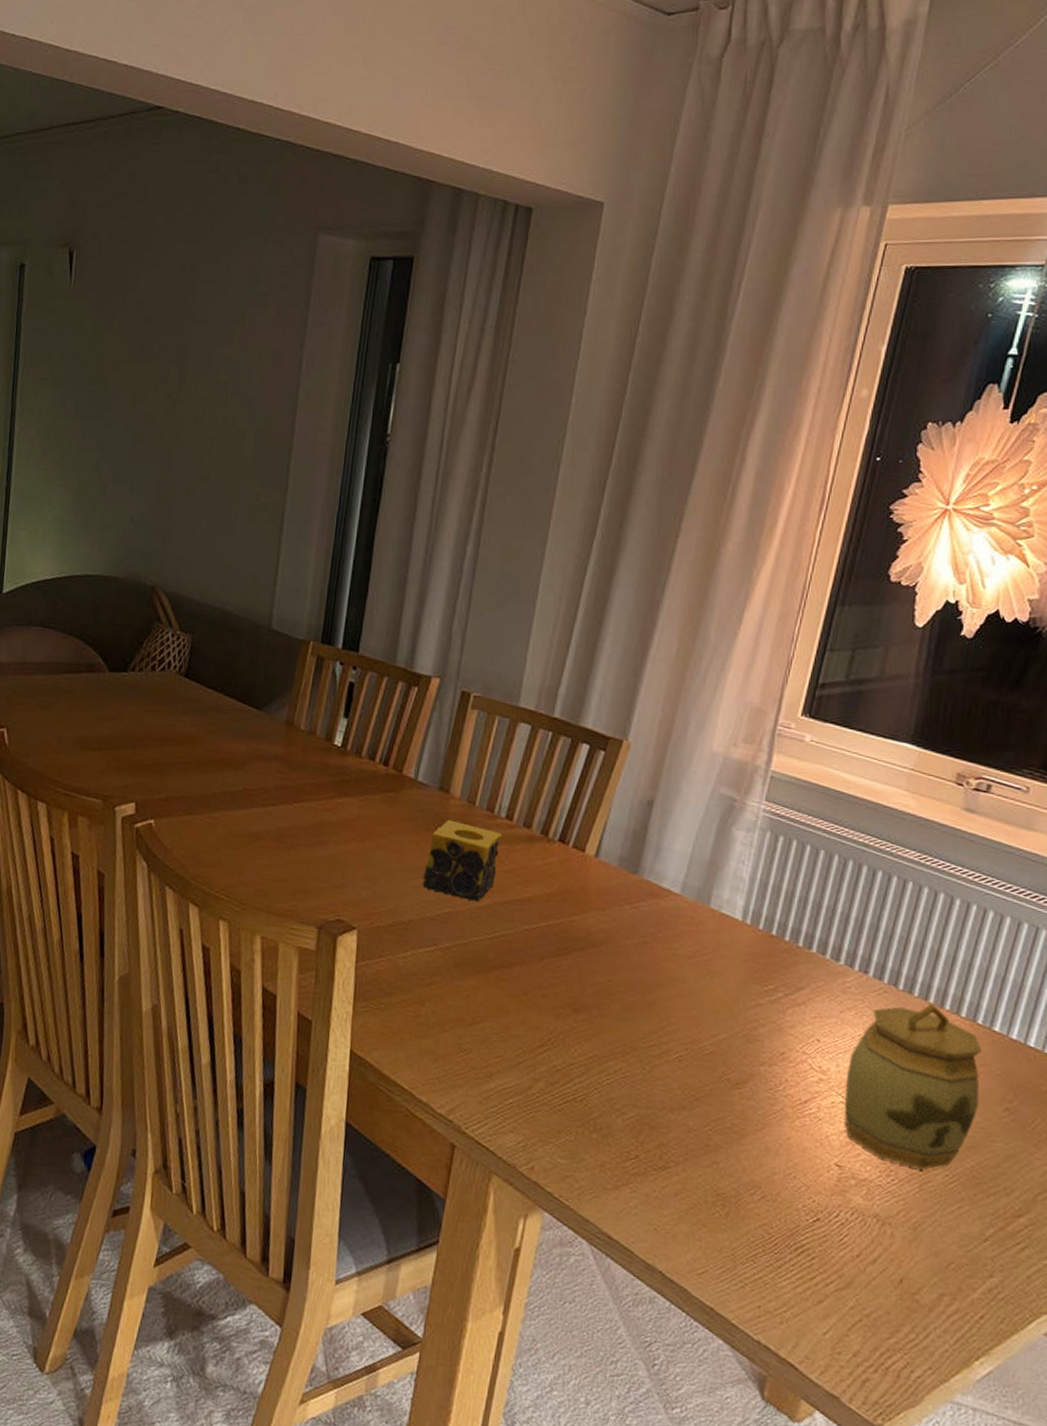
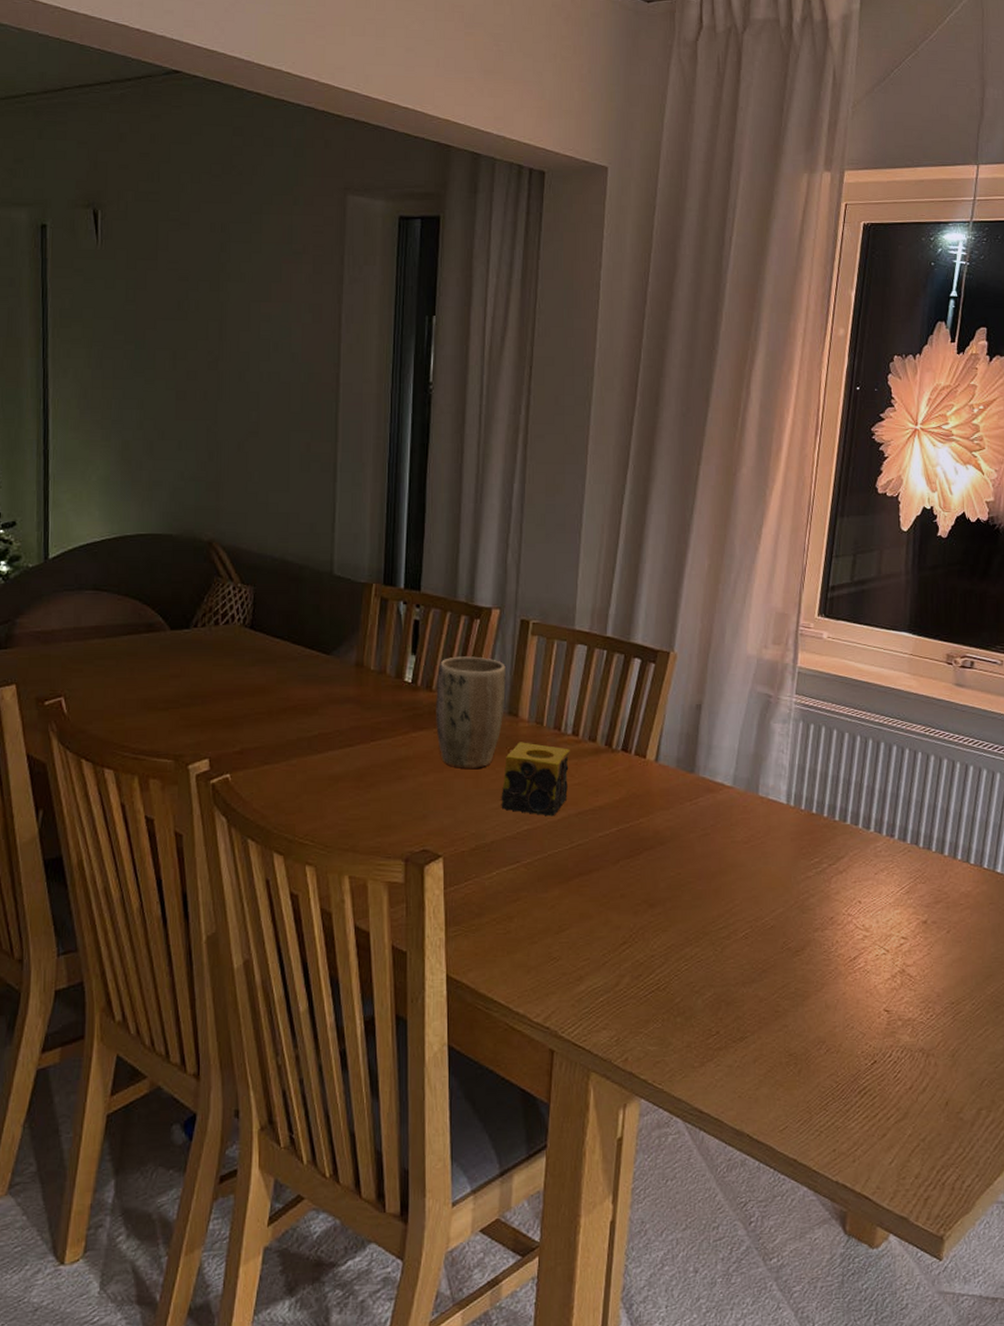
plant pot: none [362,724,441,842] -> present [436,656,506,768]
jar: present [844,1004,983,1170] -> none [885,857,992,1002]

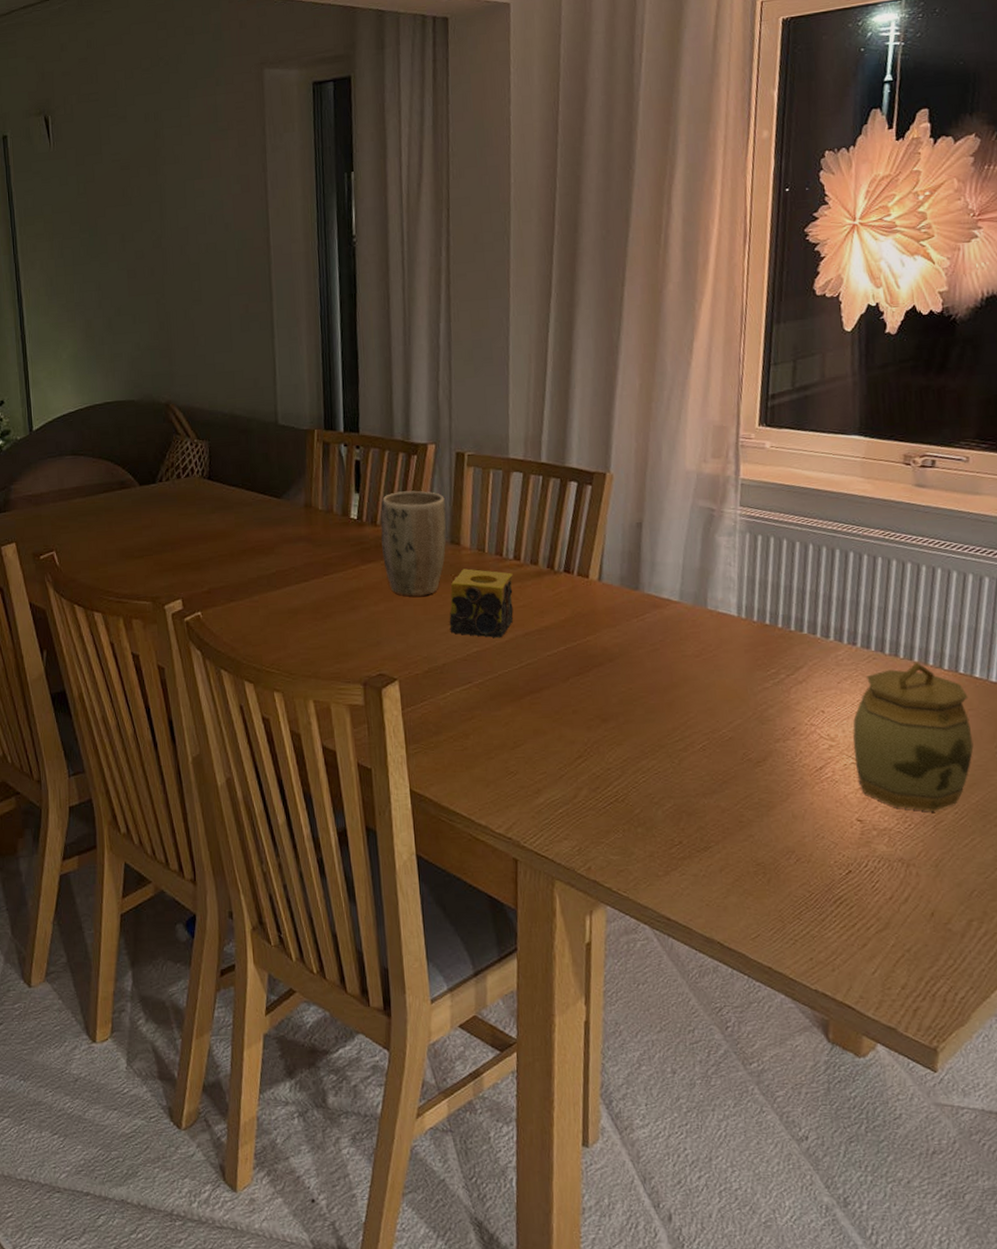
jar: none [885,857,992,1002] -> present [853,663,974,811]

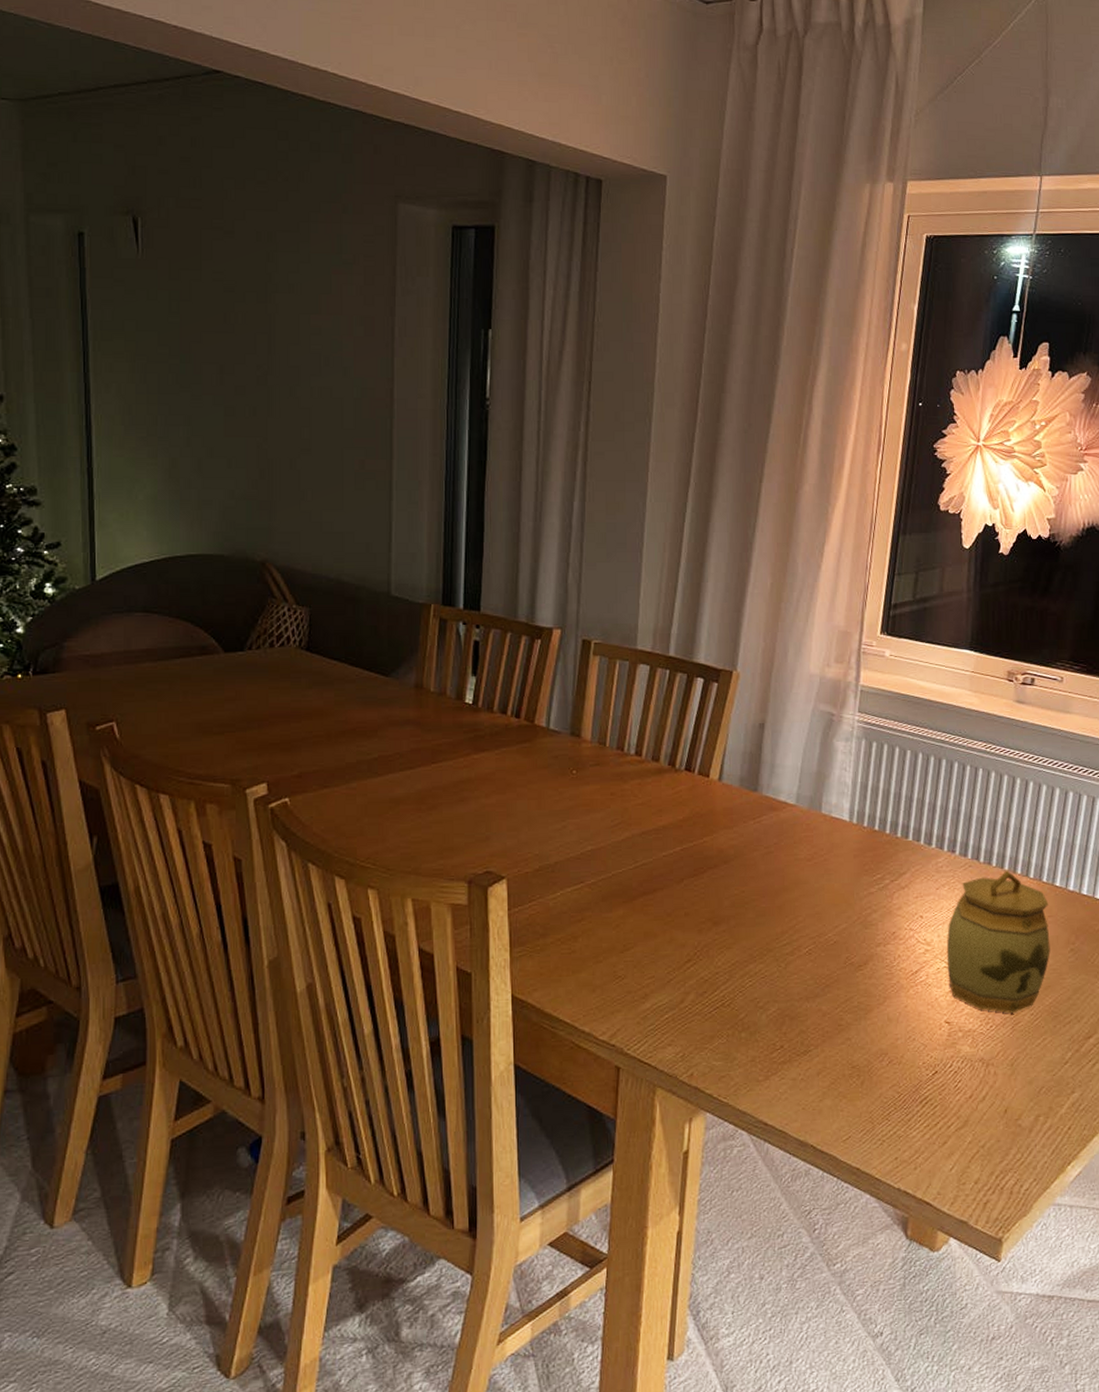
plant pot: present [380,490,447,597] -> none [497,677,568,790]
candle: present [449,568,514,638] -> none [564,762,633,837]

